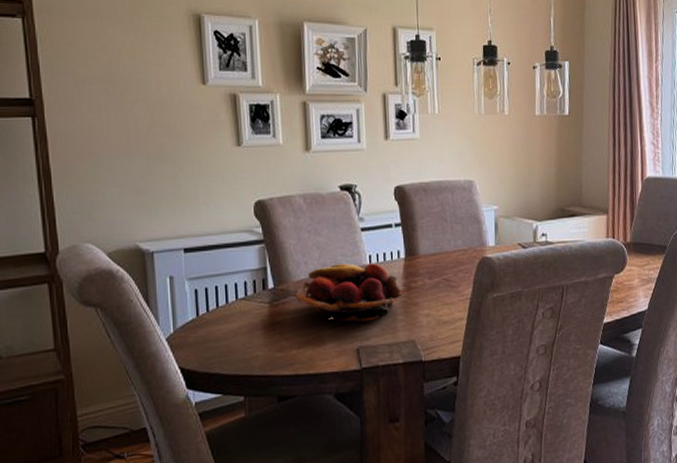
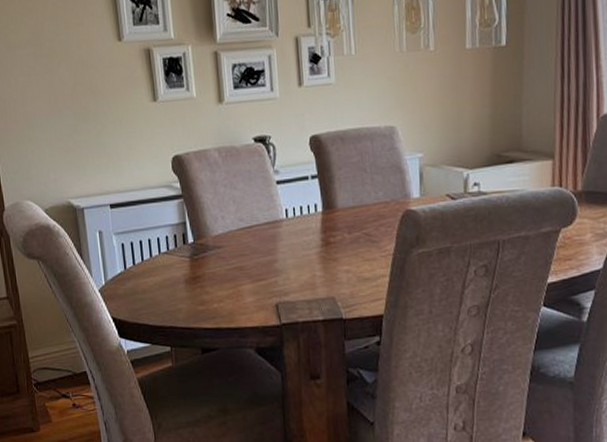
fruit basket: present [292,263,405,322] -> none [211,217,323,278]

